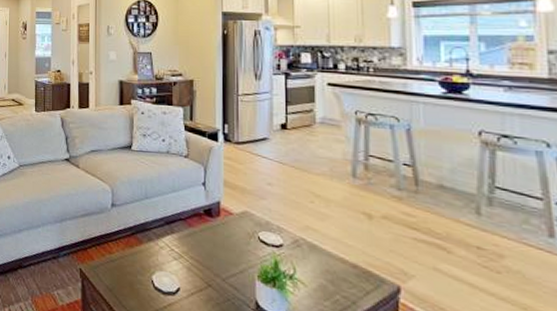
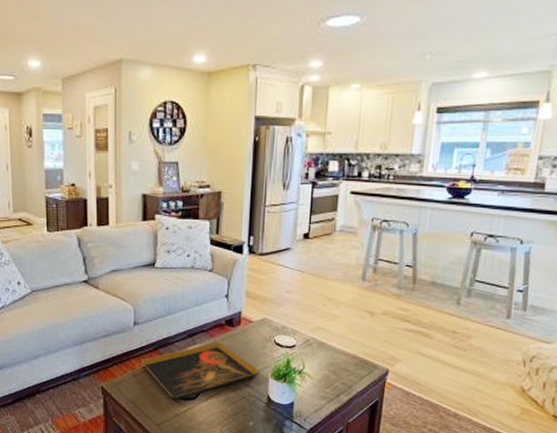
decorative tray: none [118,232,244,294] -> present [141,342,259,401]

